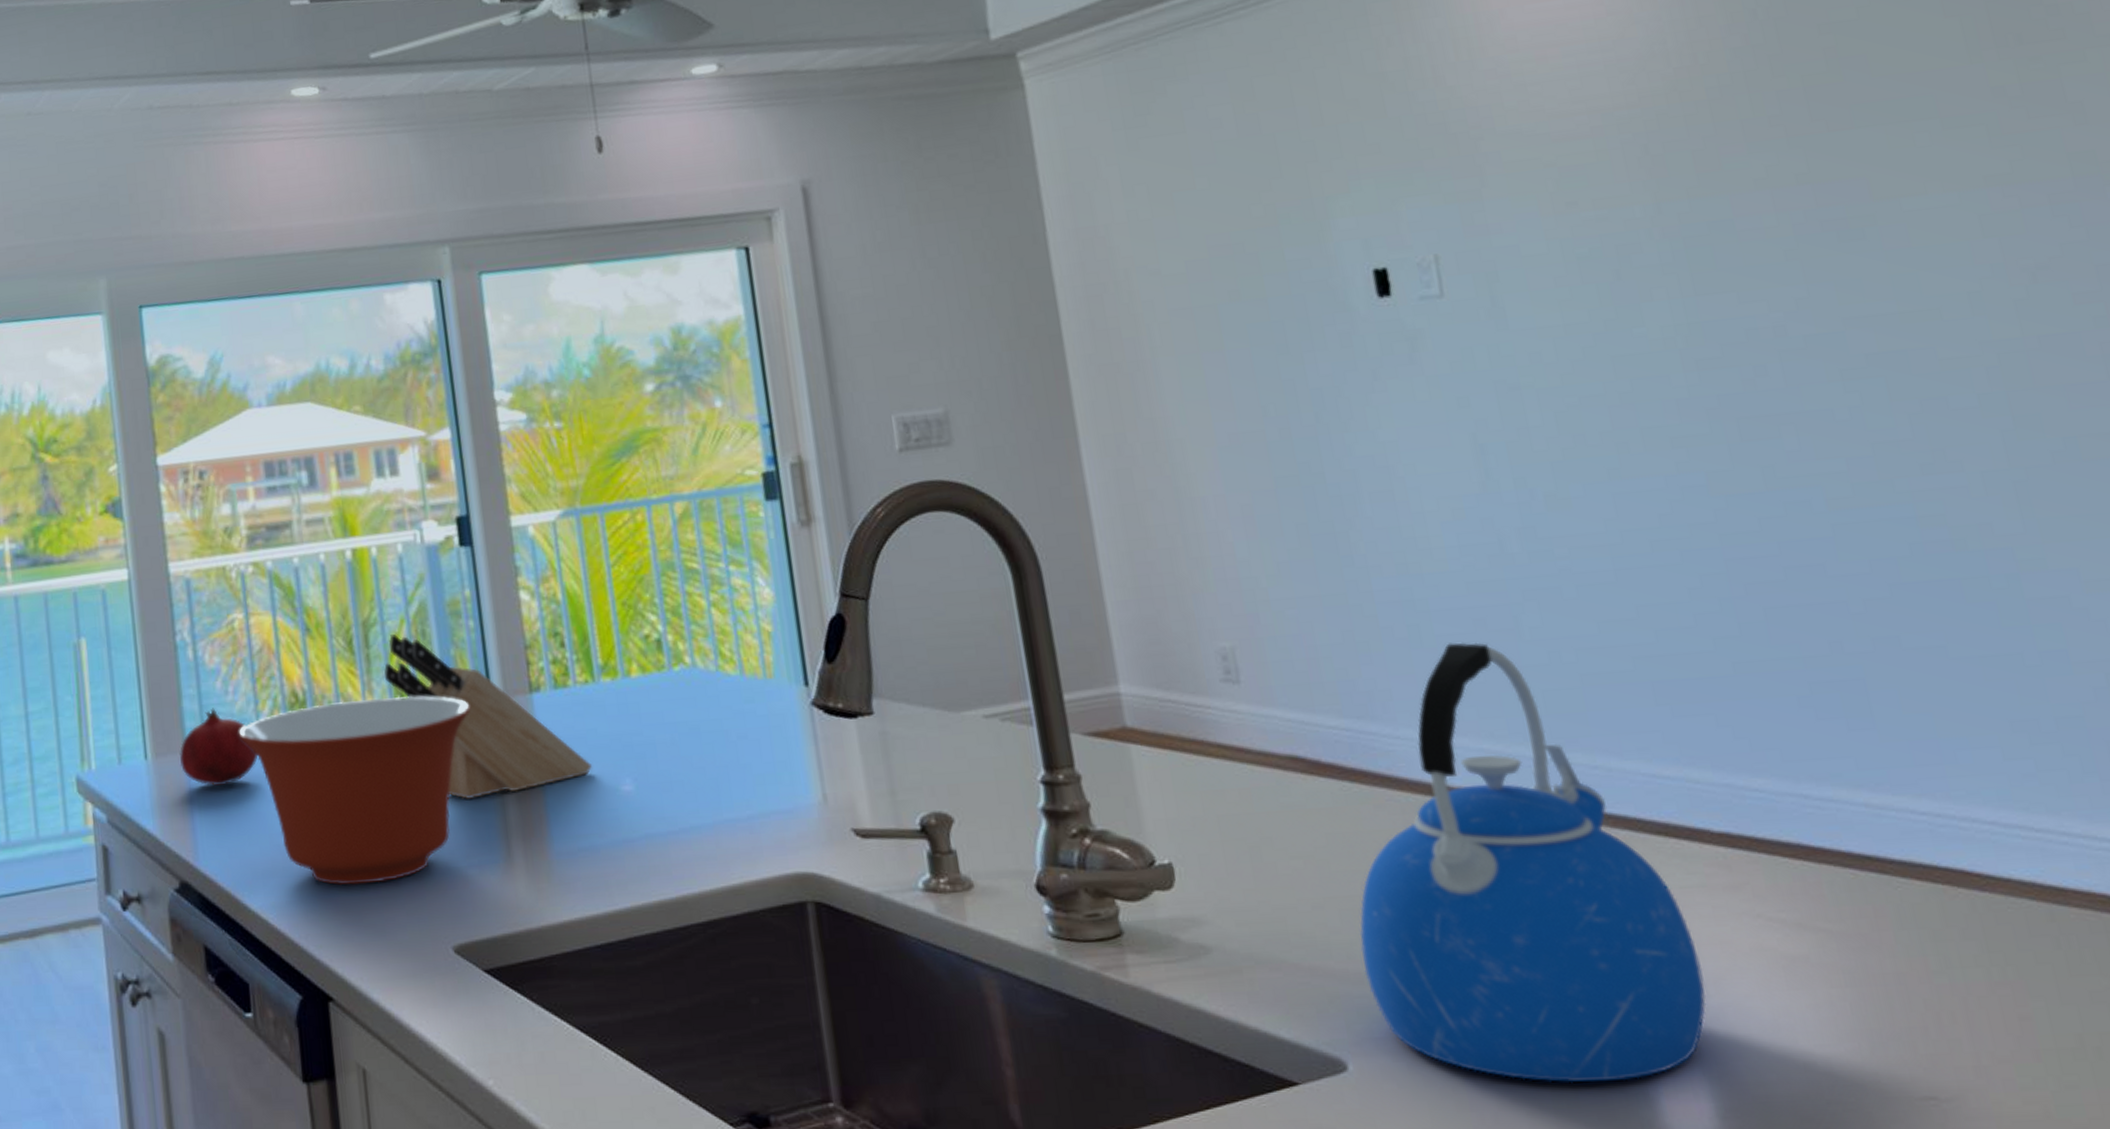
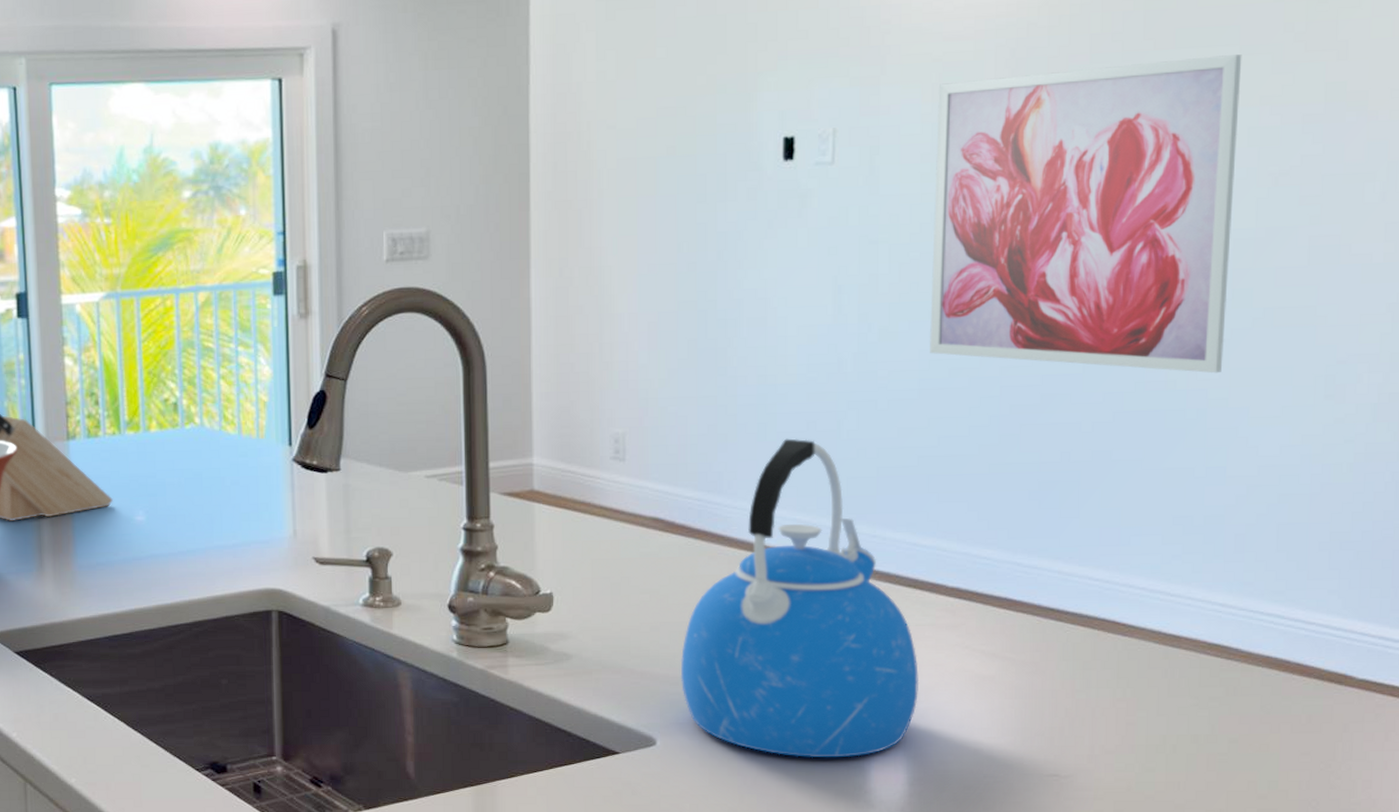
wall art: none [1559,129,2026,527] -> present [930,54,1242,374]

